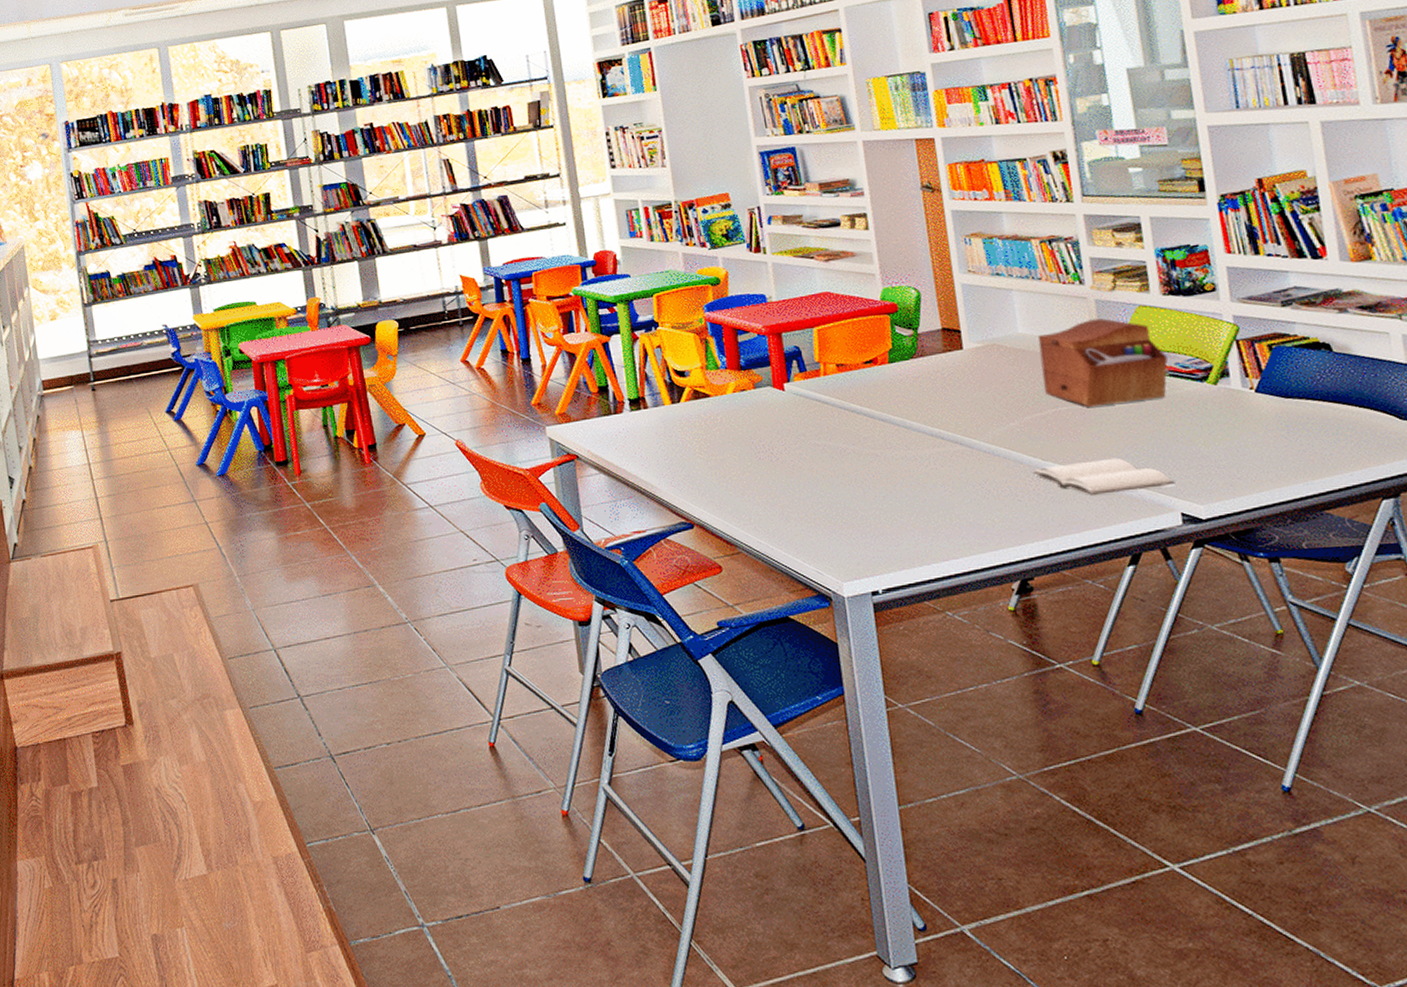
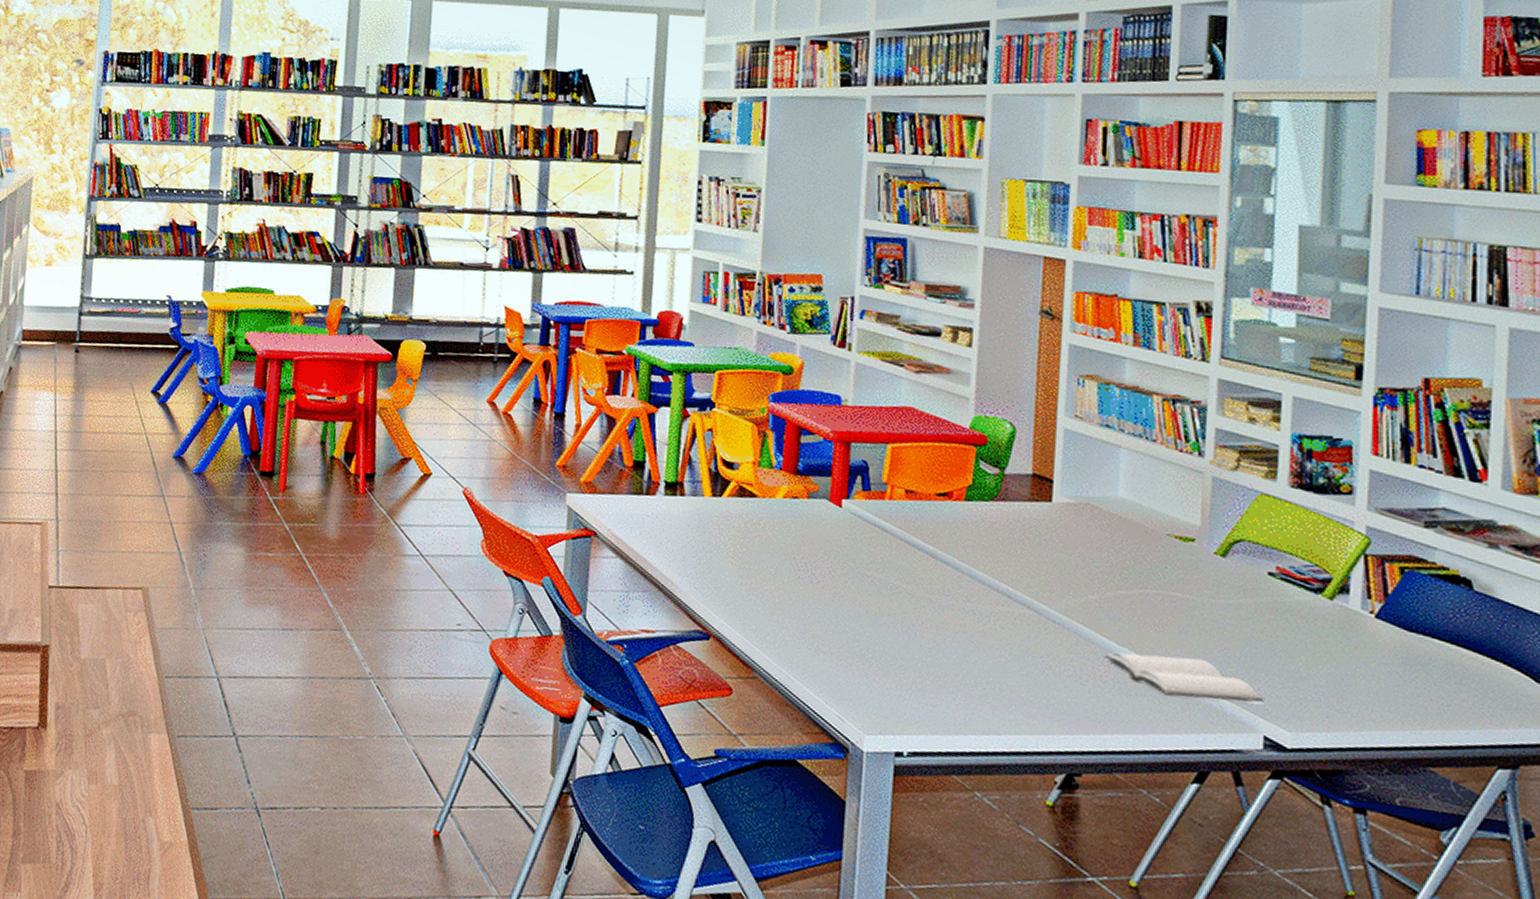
sewing box: present [1037,318,1168,407] -> none [1136,497,1283,603]

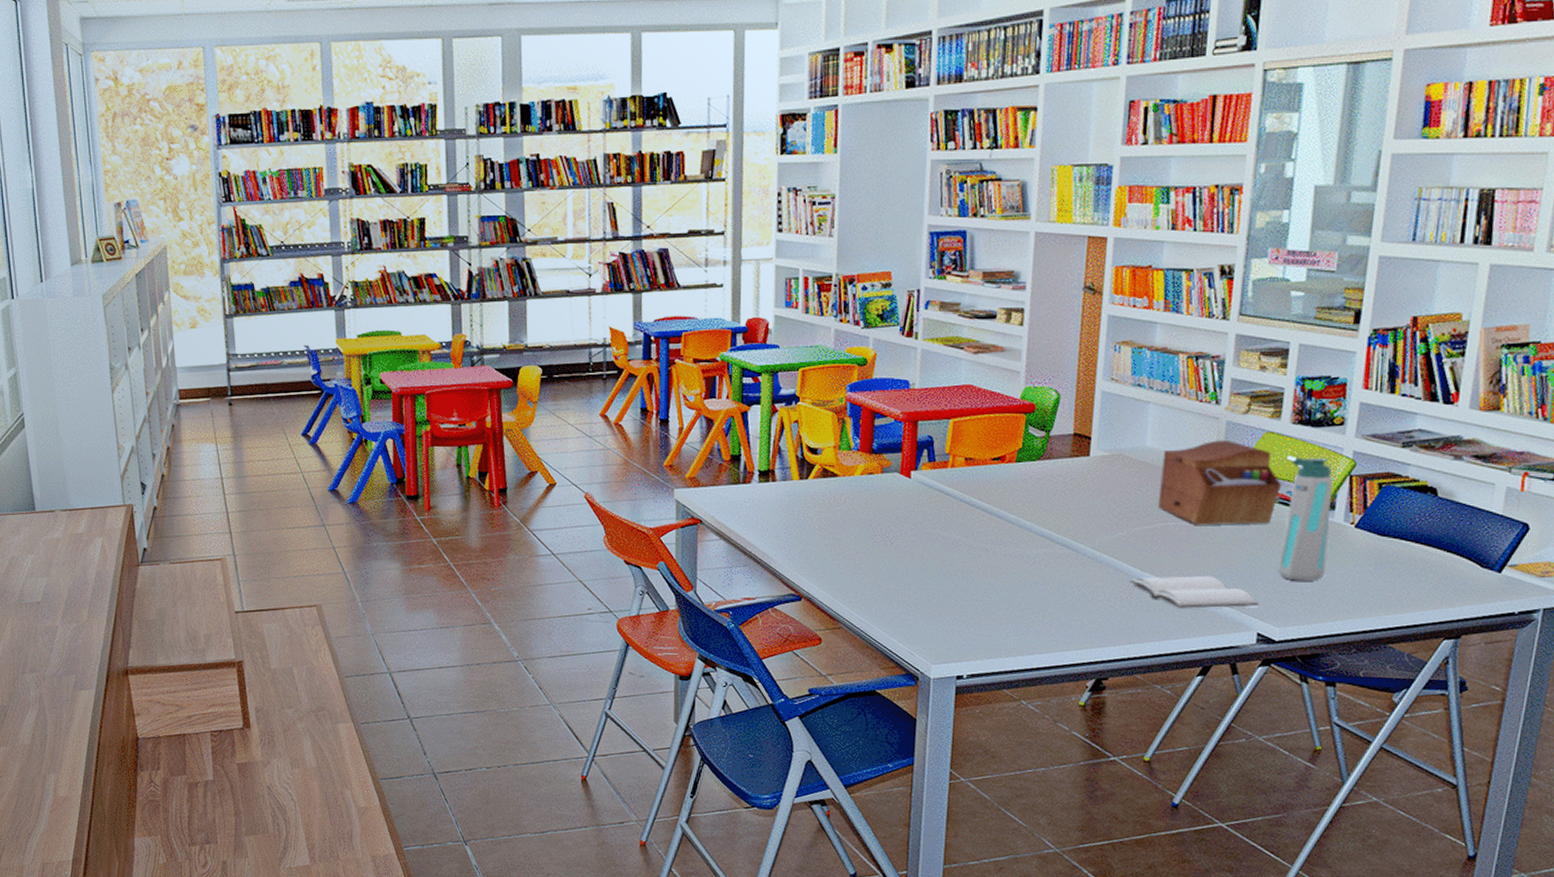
sewing box: none [1136,497,1283,603] -> present [1158,440,1282,525]
water bottle: none [1283,524,1344,679] -> present [1277,455,1333,581]

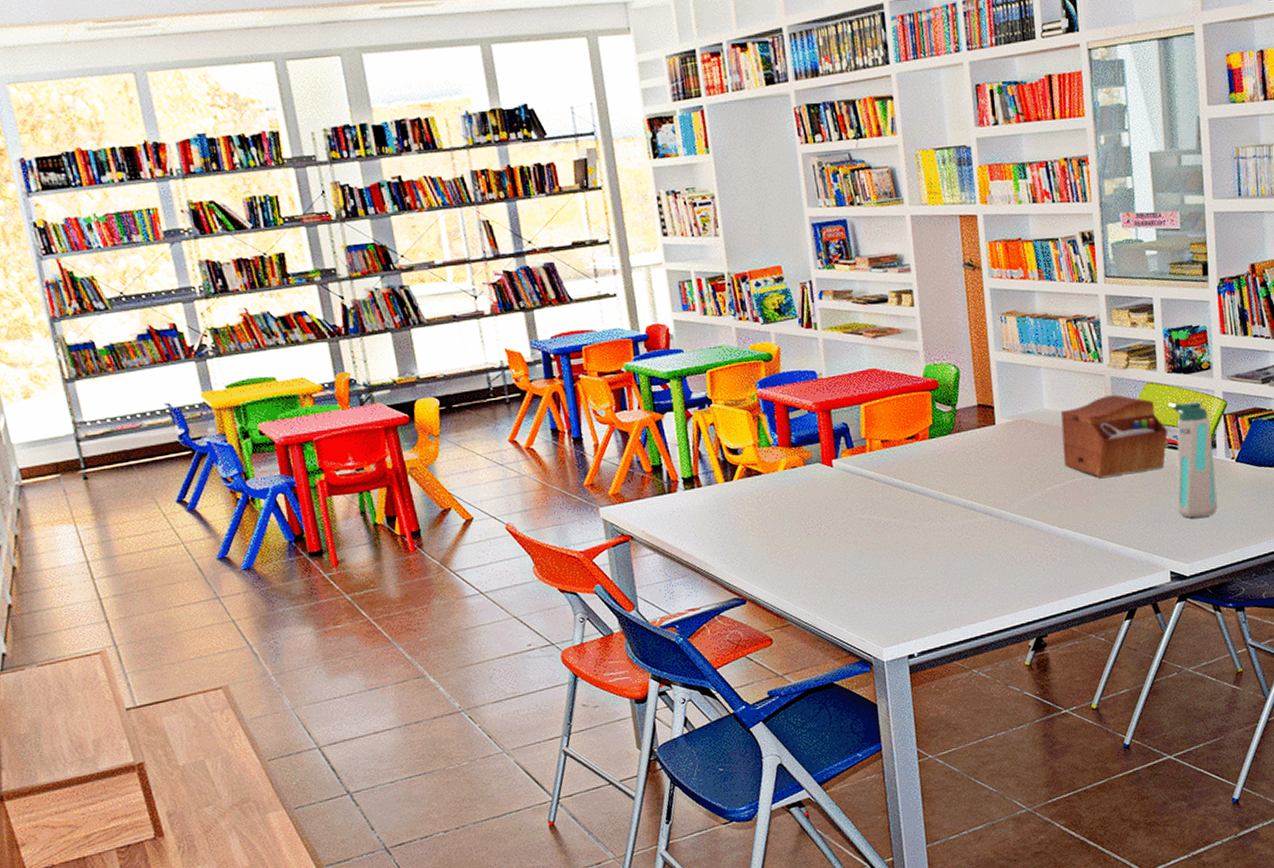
book: present [1129,575,1259,608] -> none [1051,523,1167,558]

